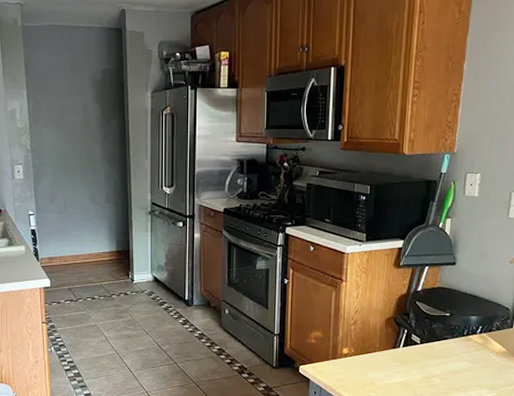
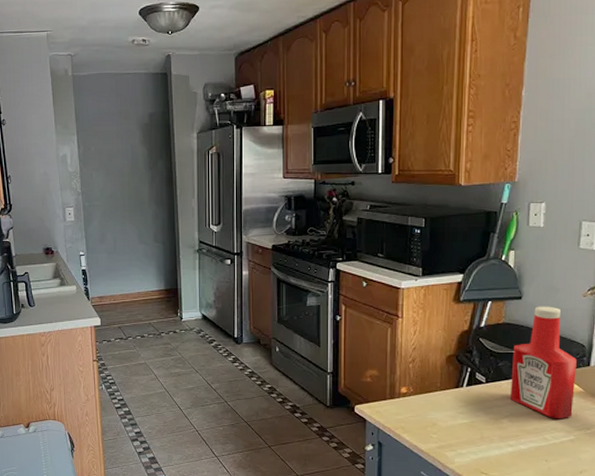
ketchup bottle: none [442,271,502,377] -> present [511,306,577,419]

